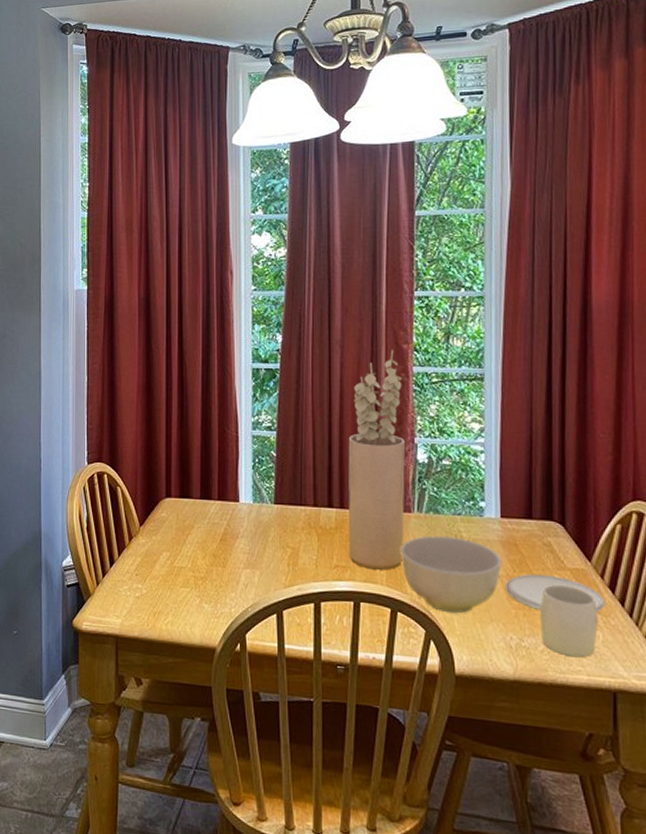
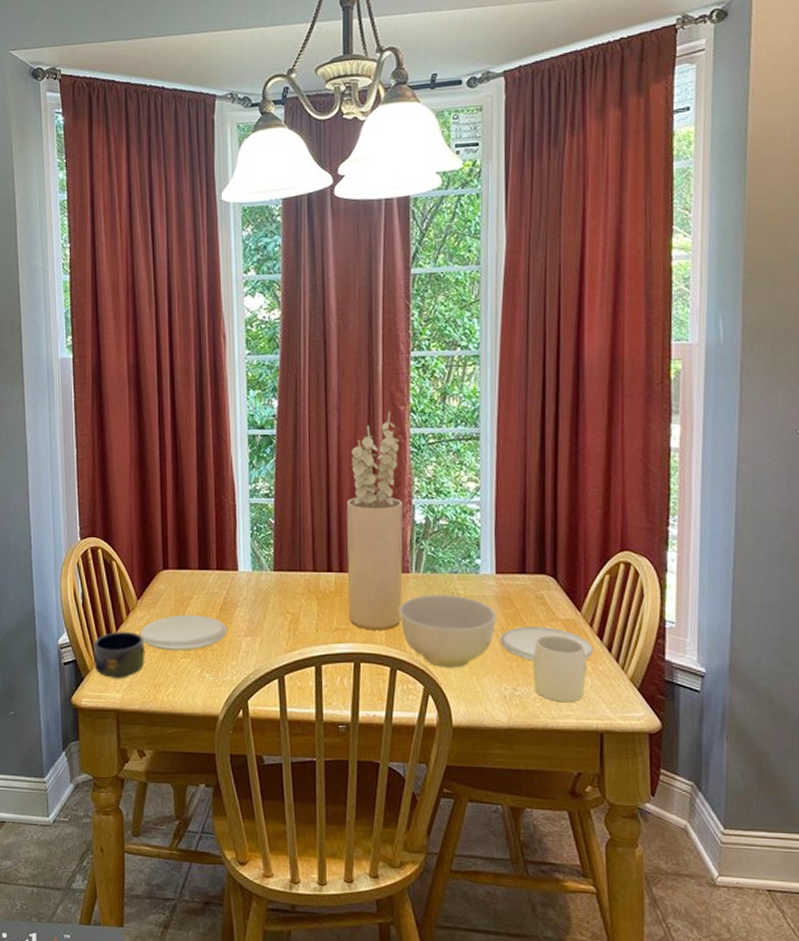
mug: none [96,556,146,604] -> present [93,631,145,678]
plate: none [141,543,226,580] -> present [139,614,227,651]

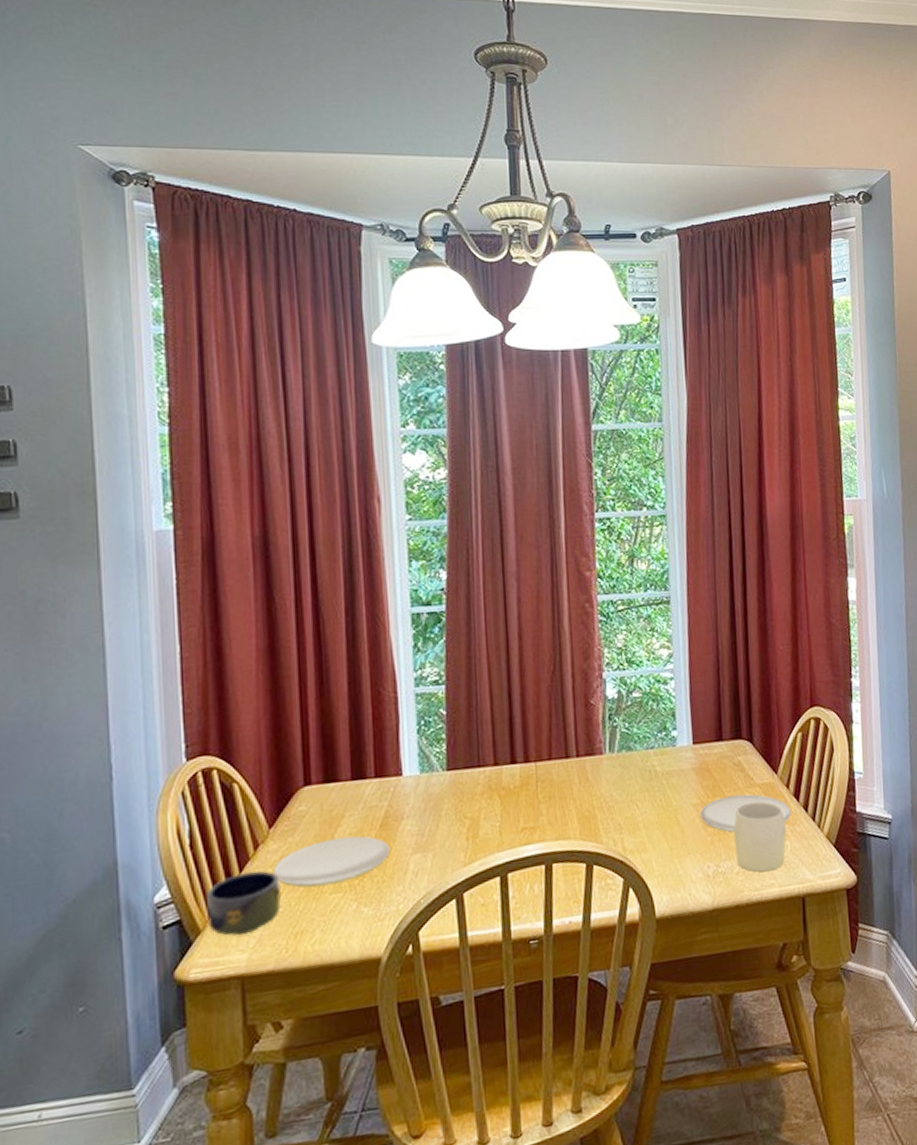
vase: present [346,411,403,630] -> none [530,577,596,825]
bowl: present [399,595,497,667] -> none [593,772,696,854]

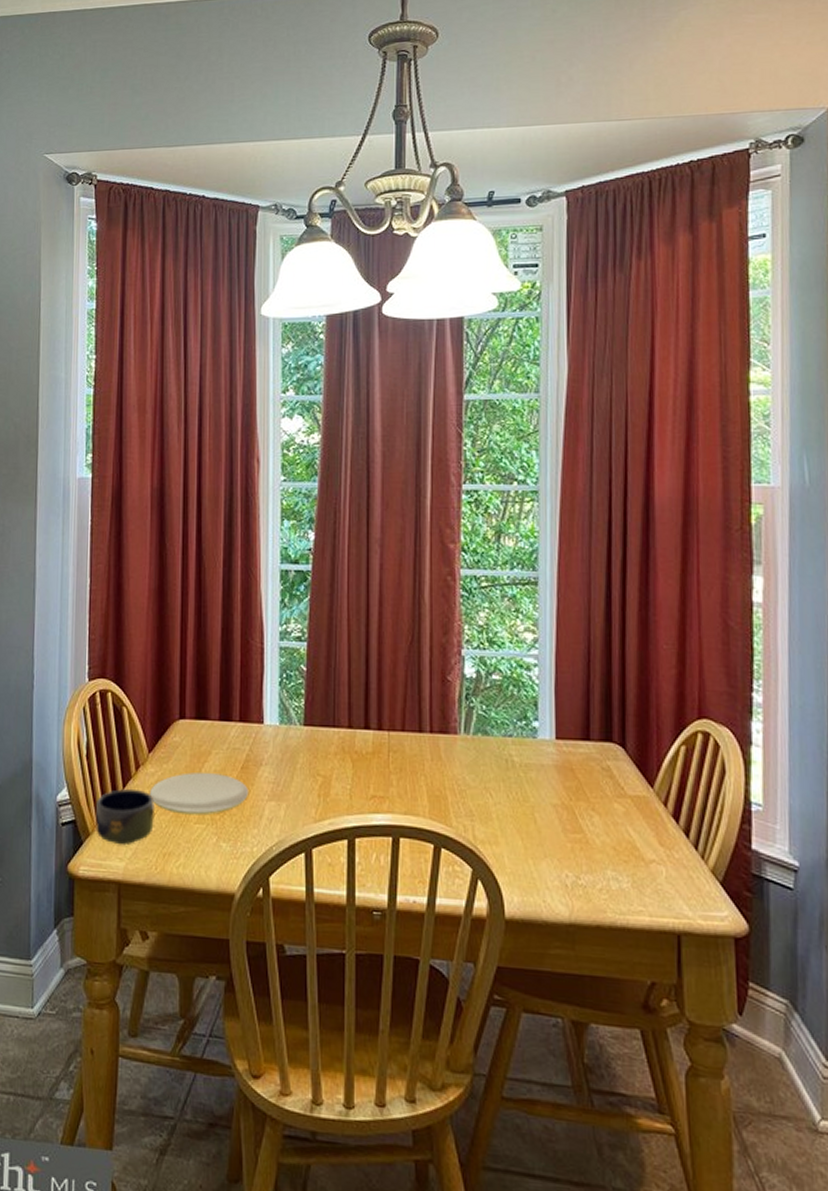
plate: present [699,794,792,833] -> none [559,802,669,845]
mug: present [734,801,786,872] -> none [598,815,661,896]

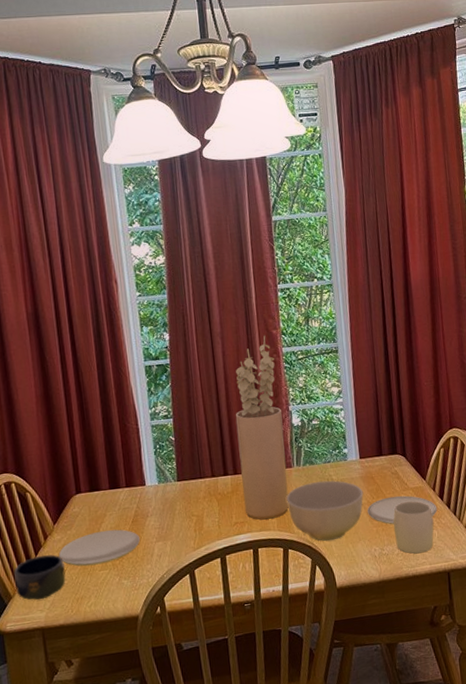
vase: none [386,549,451,800] -> present [235,335,289,520]
bowl: none [445,760,557,848] -> present [286,480,364,541]
plate: none [559,802,669,845] -> present [367,495,438,525]
mug: none [598,815,661,896] -> present [393,501,434,554]

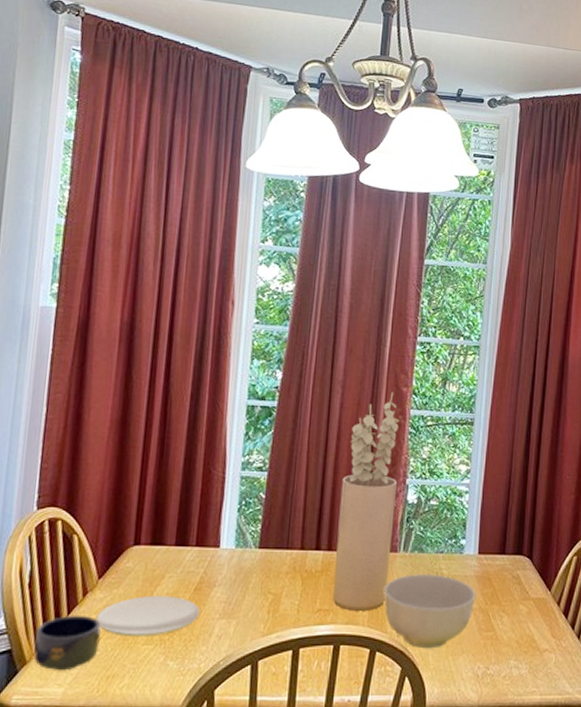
plate: present [367,495,438,525] -> none [476,605,559,640]
mug: present [393,501,434,554] -> none [504,615,553,680]

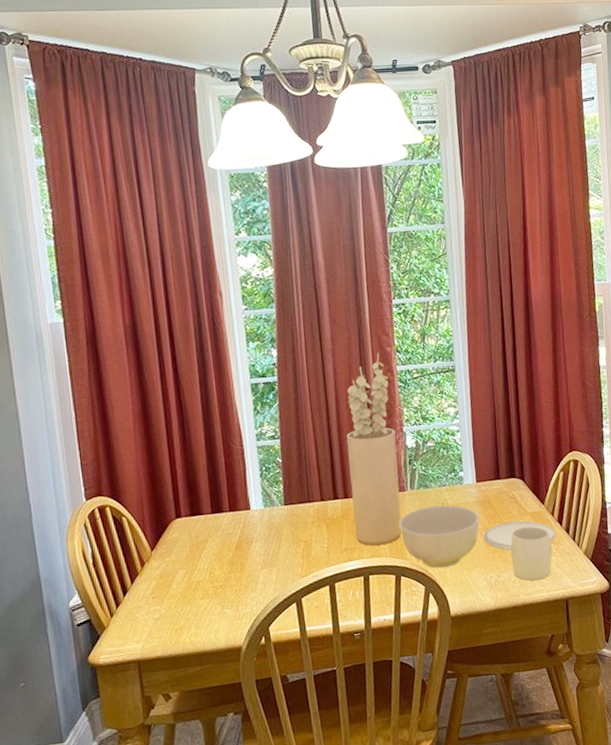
mug: present [34,614,101,670] -> none [108,582,164,631]
plate: present [95,595,200,637] -> none [156,555,244,595]
plate: none [476,605,559,640] -> present [483,520,556,551]
mug: none [504,615,553,680] -> present [510,526,552,581]

